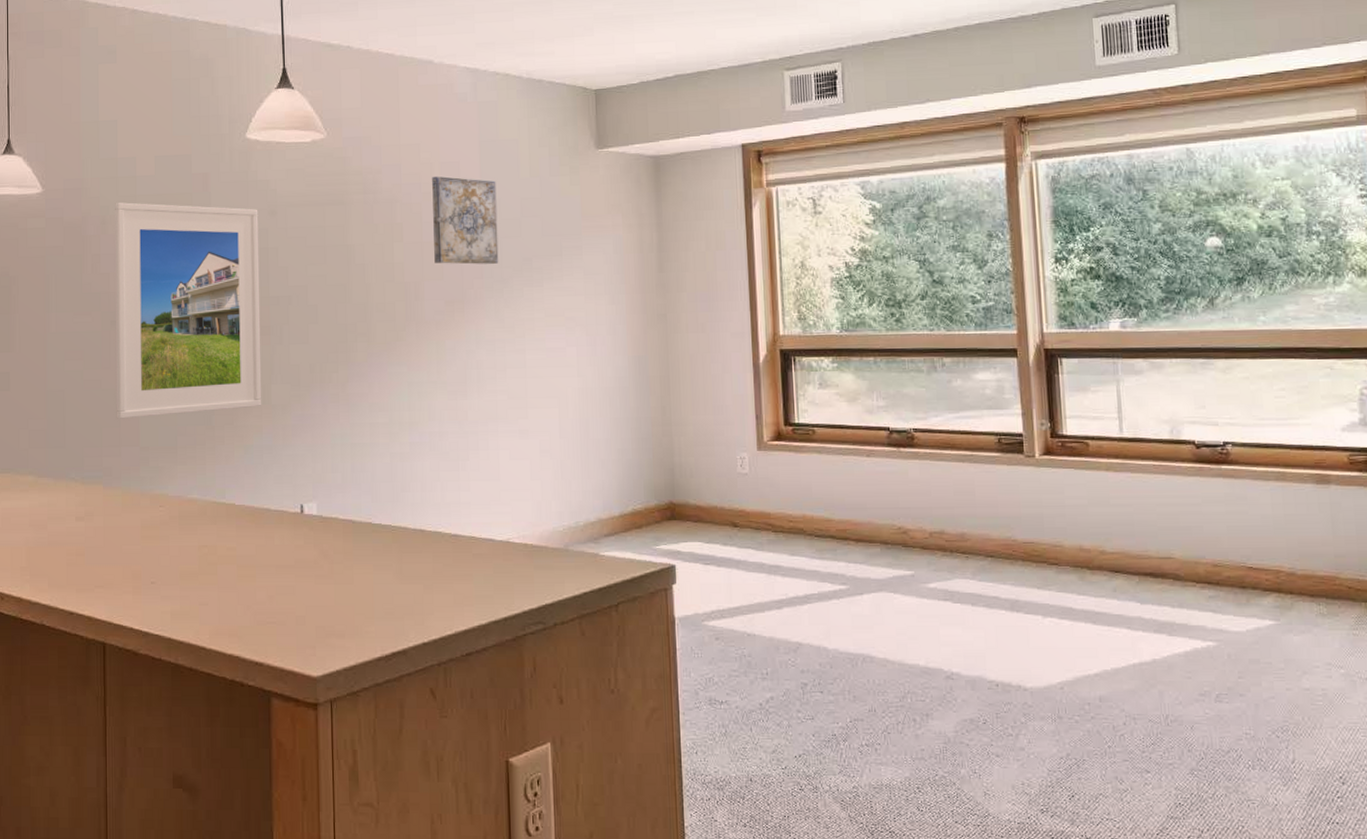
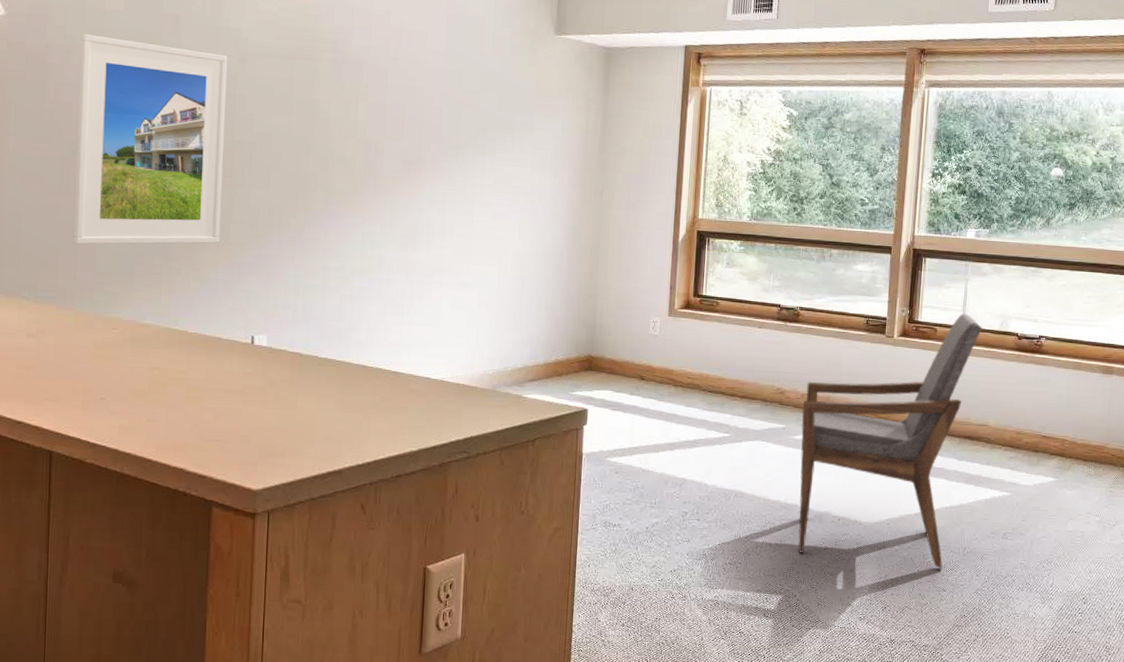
wall art: present [432,176,499,265] -> none [396,43,460,131]
armchair: none [932,421,1147,745] -> present [798,313,982,570]

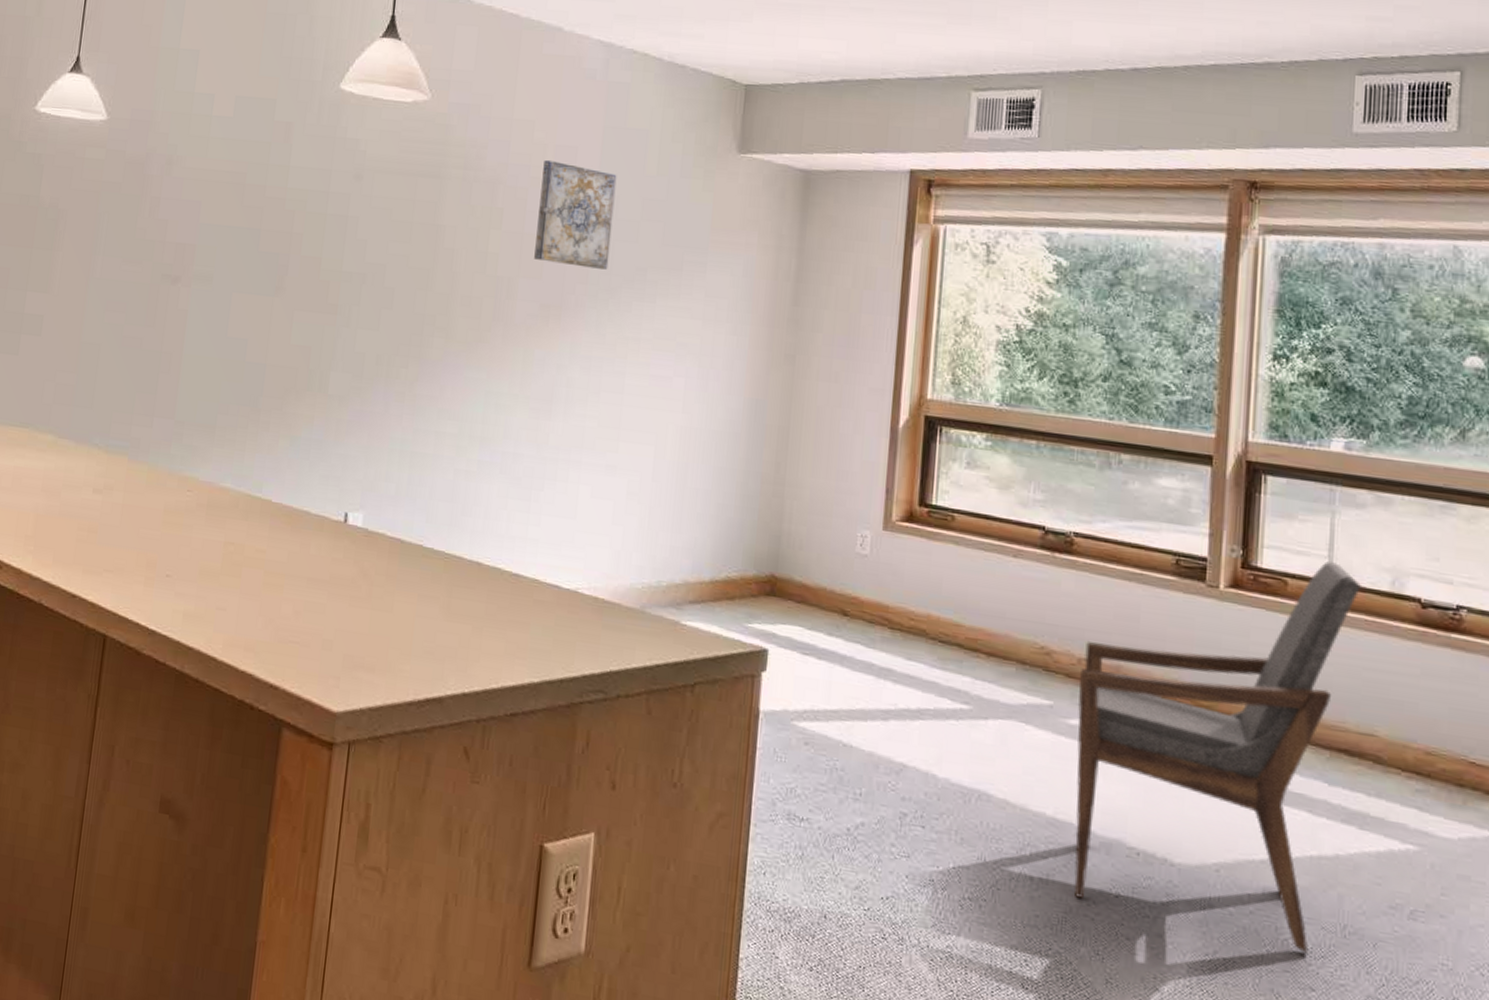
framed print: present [73,34,228,245] -> none [153,142,343,395]
wall art: none [396,43,460,131] -> present [534,159,617,270]

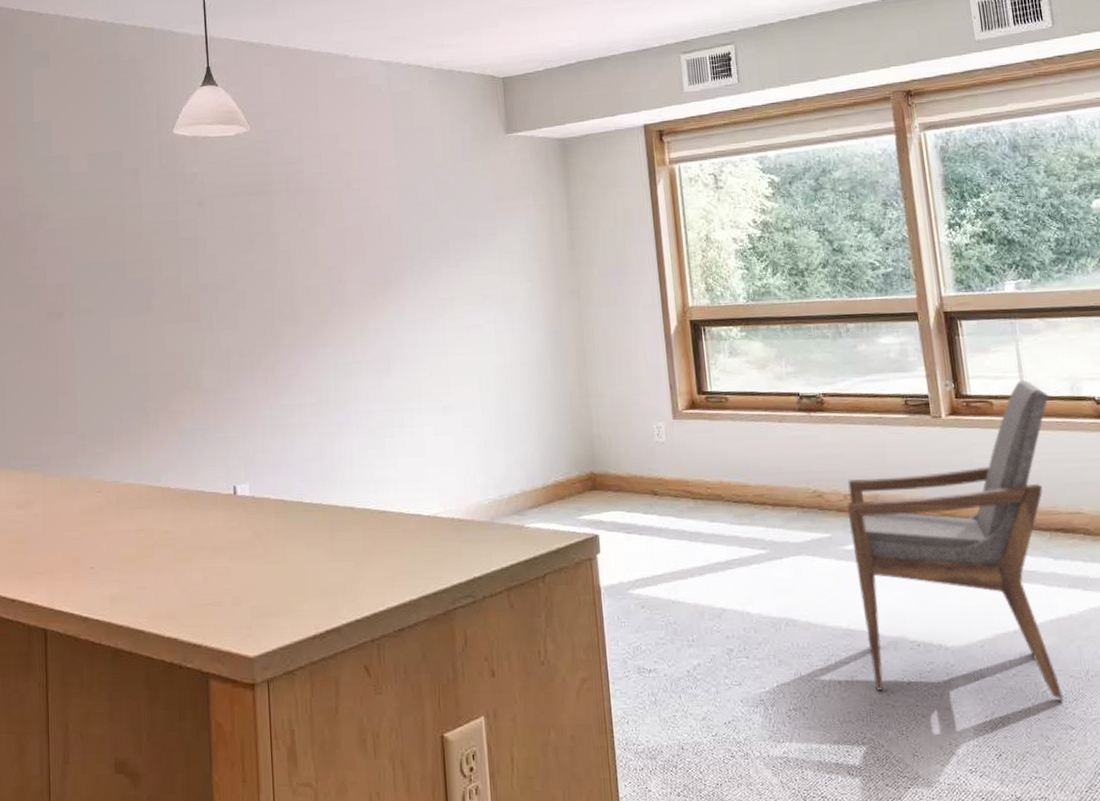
wall art: present [534,159,617,270] -> none [351,164,417,248]

